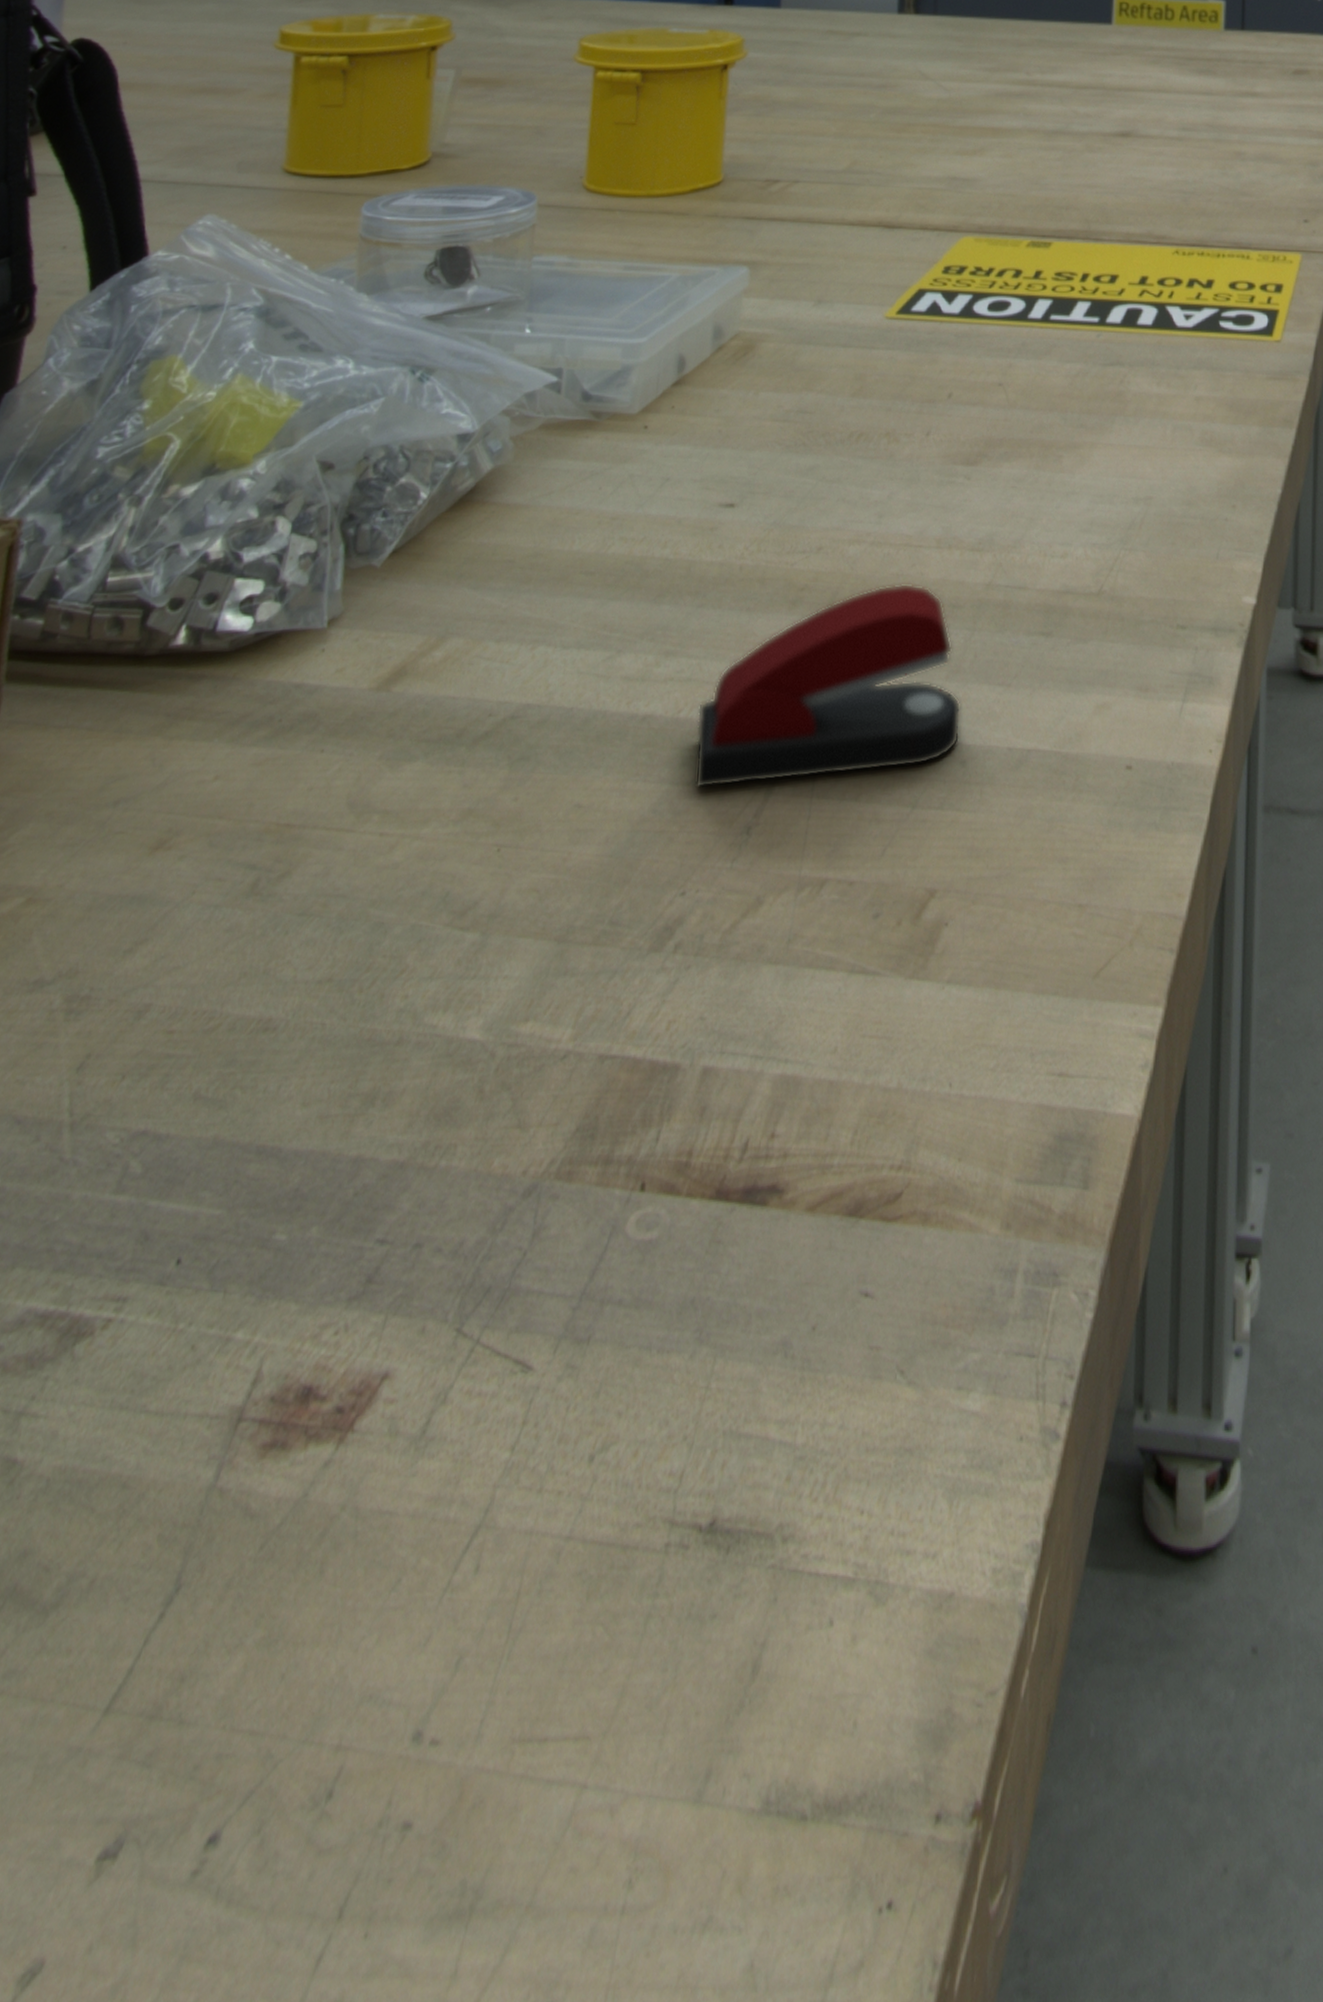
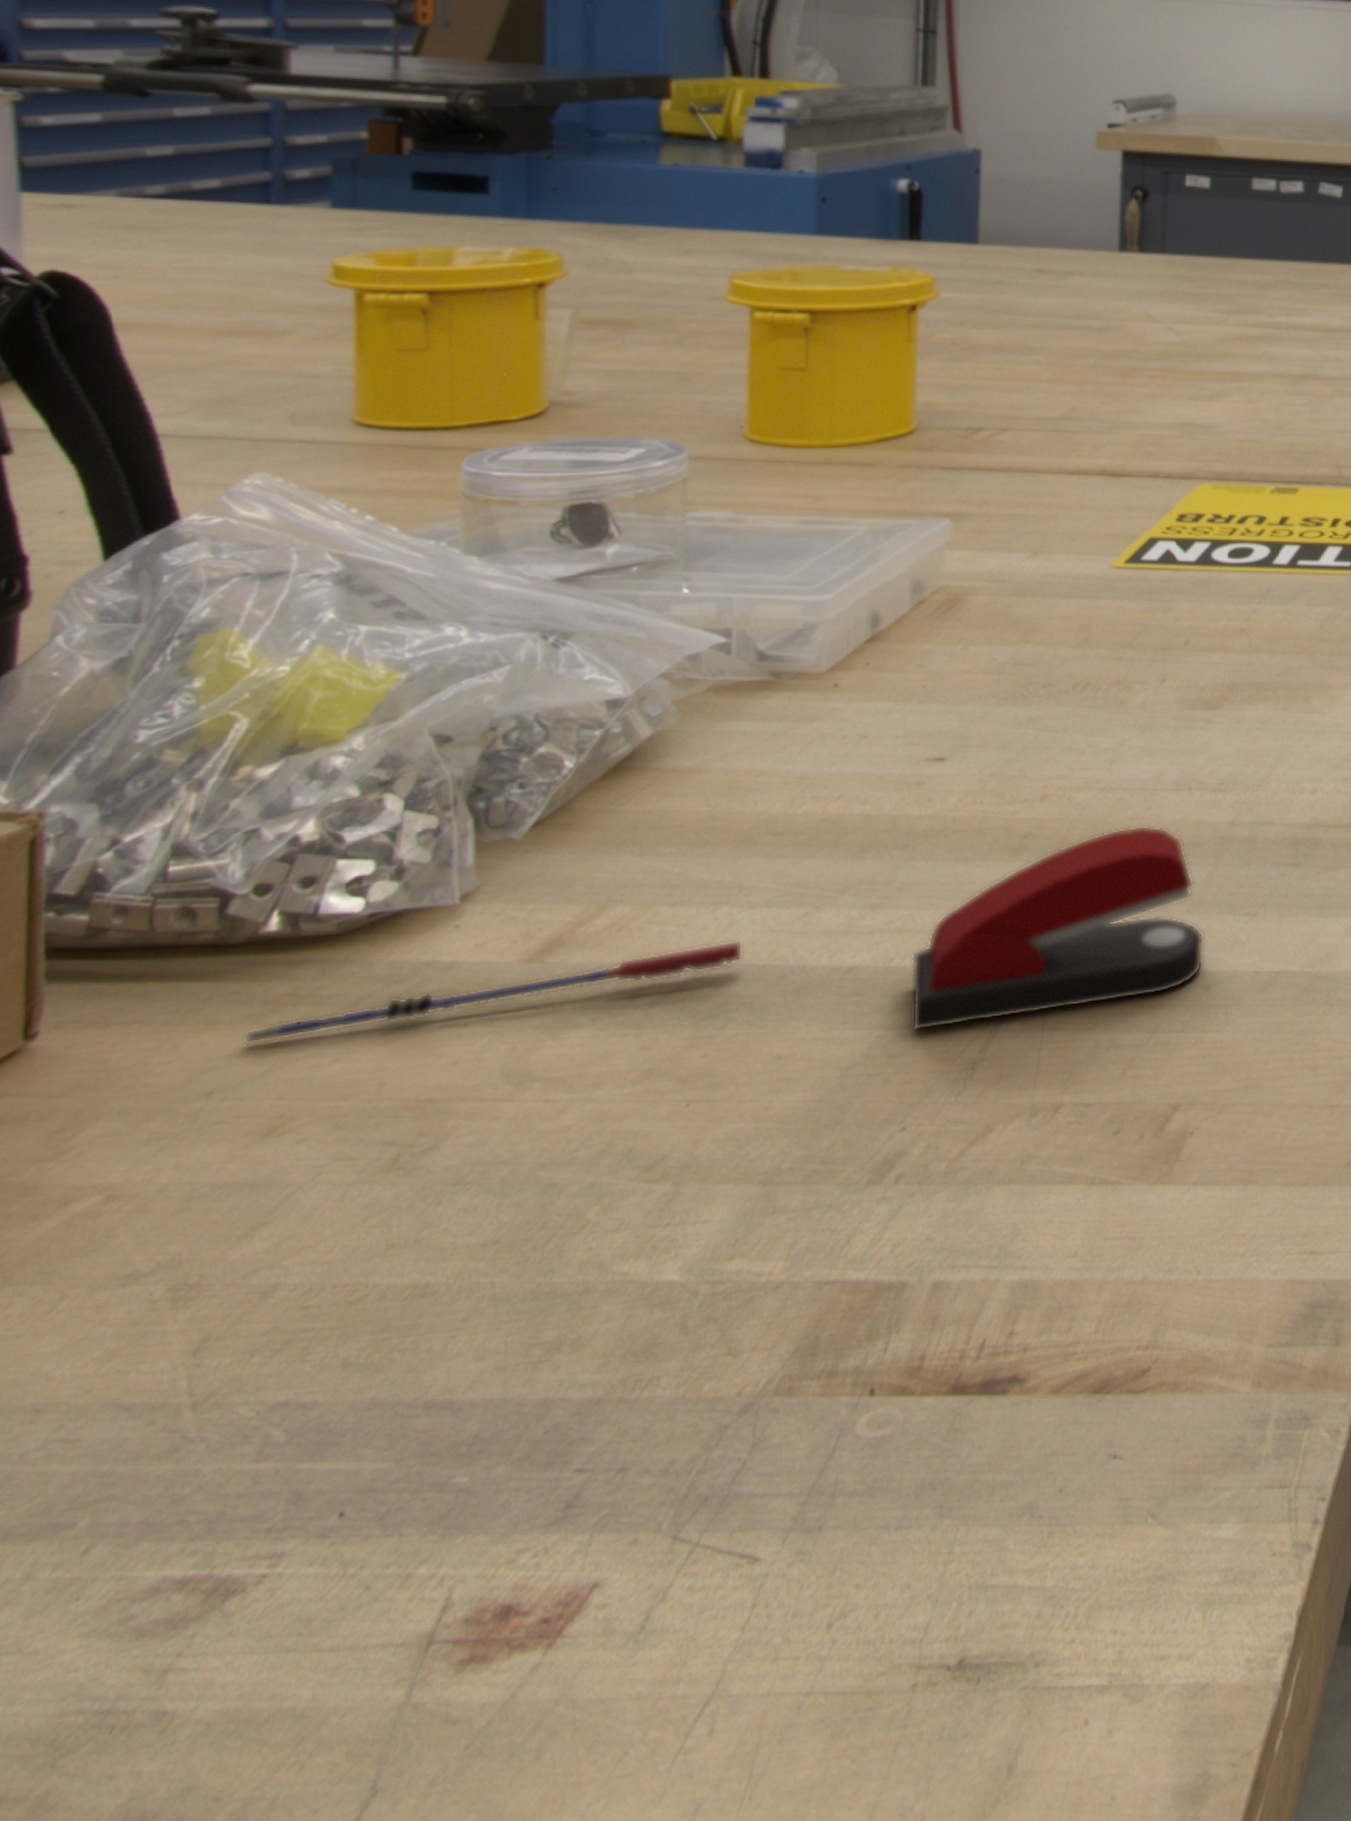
pen: none [148,680,555,757] -> present [245,940,743,1046]

